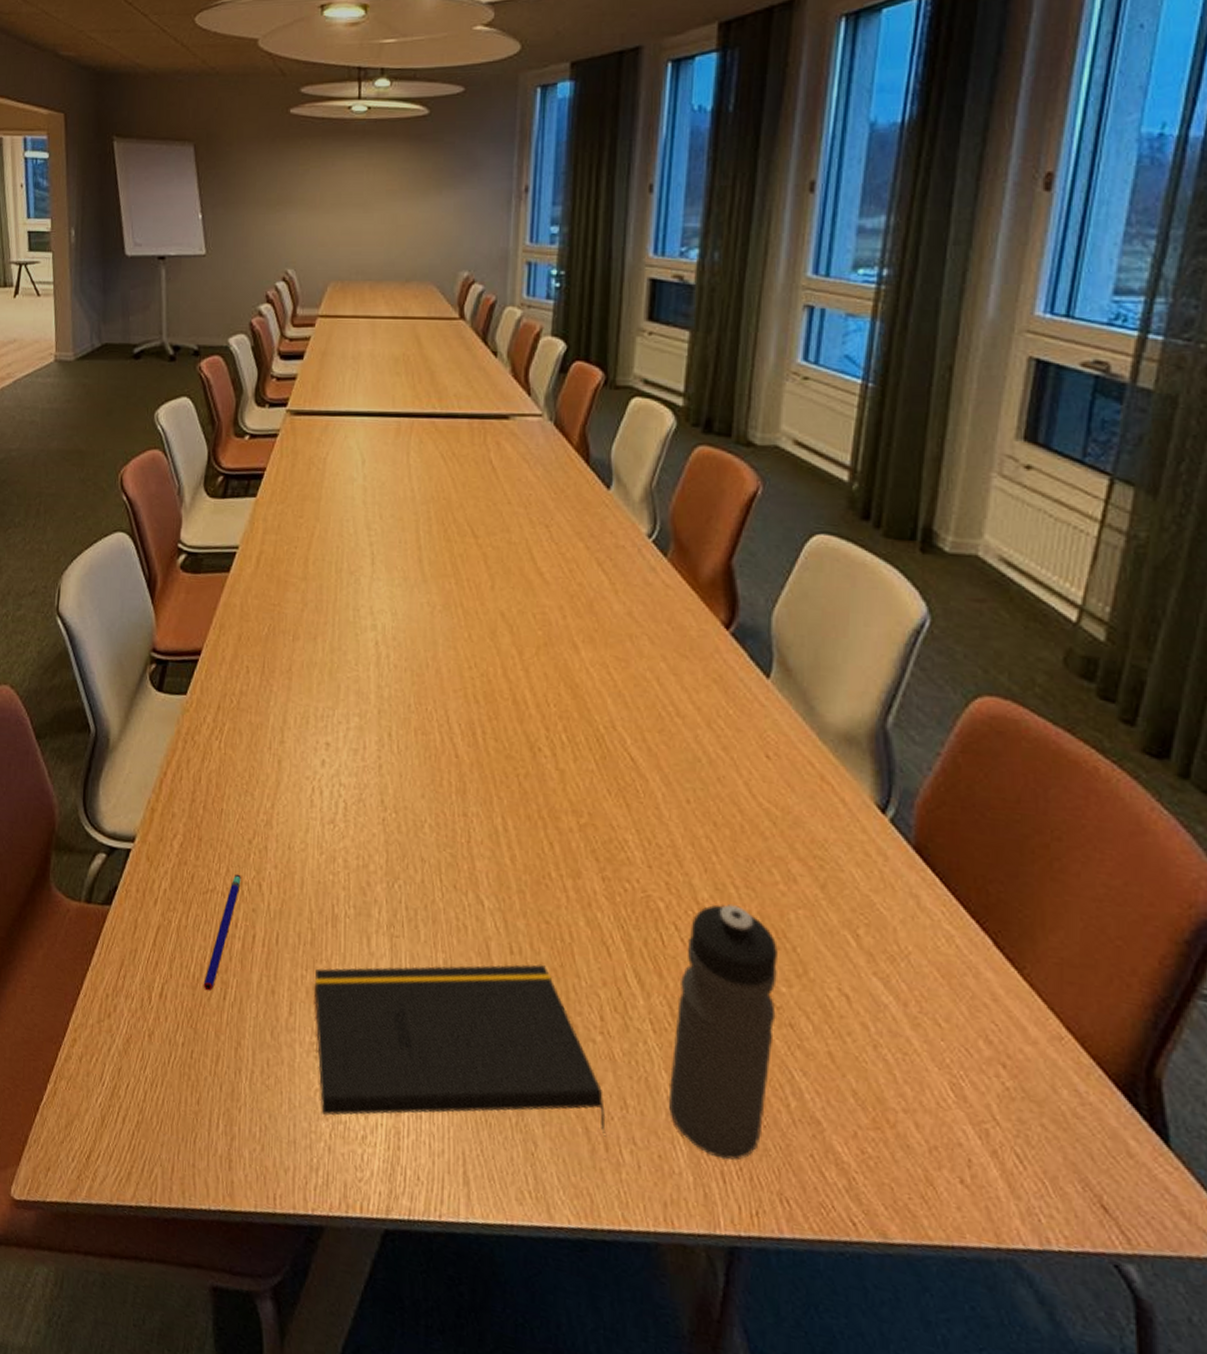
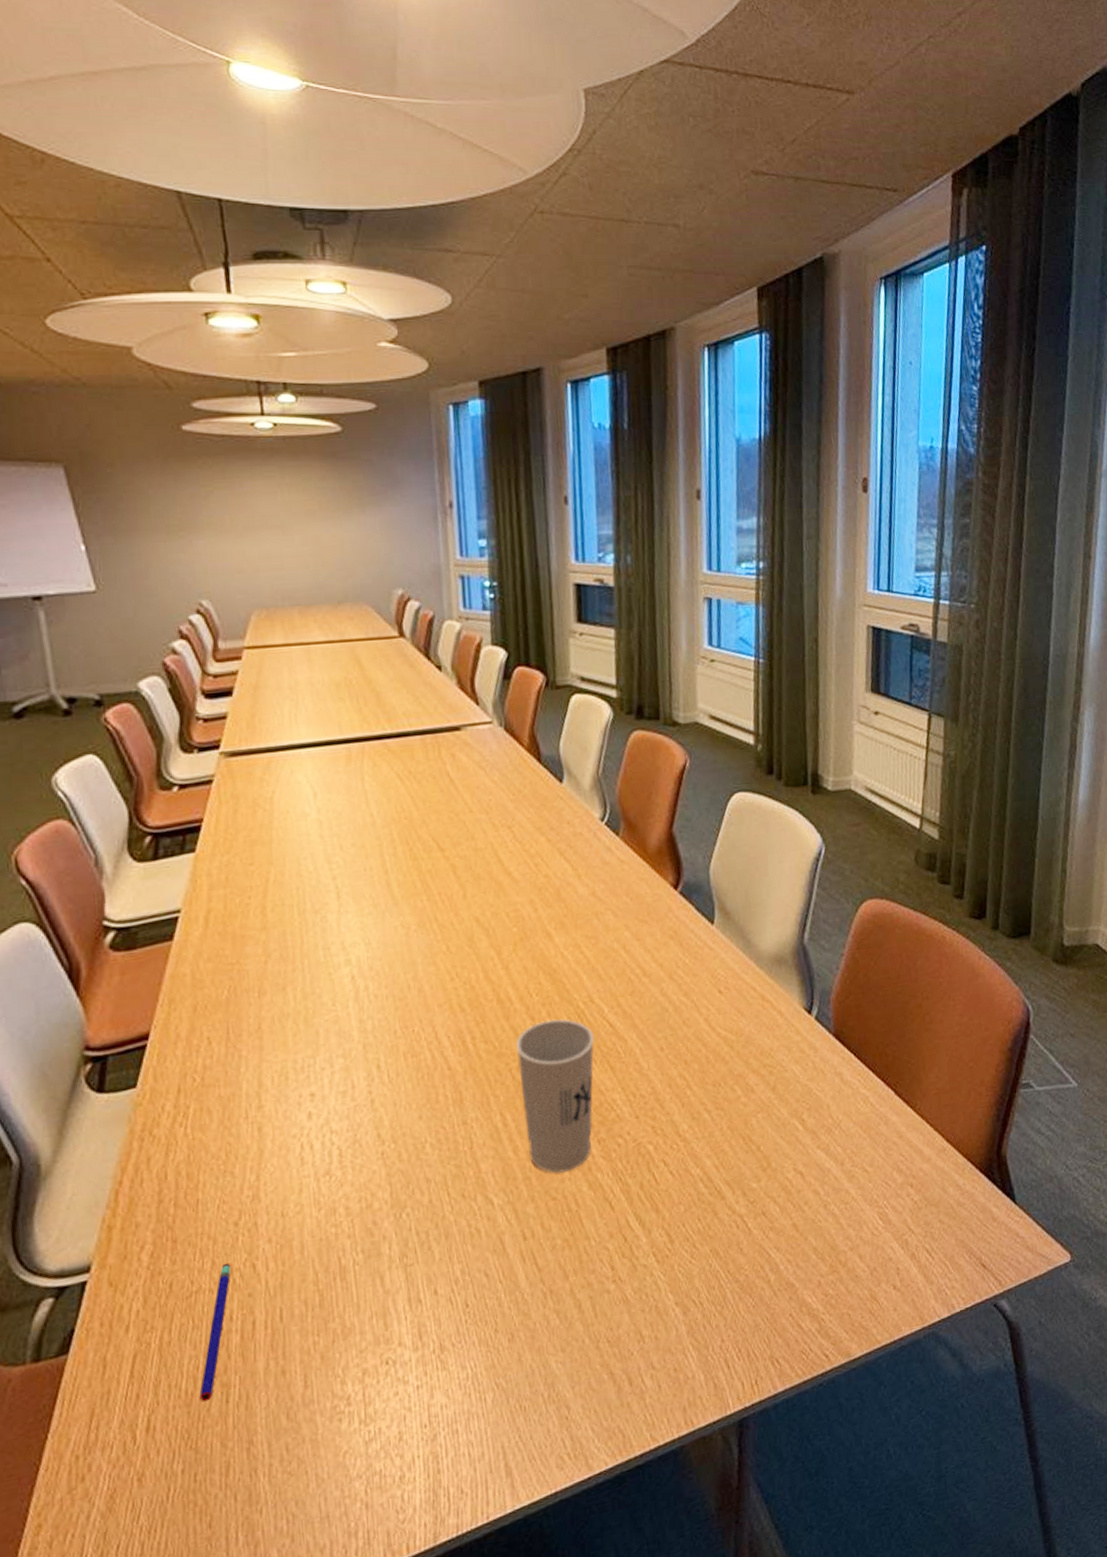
notepad: present [314,964,607,1137] -> none [328,1239,630,1475]
cup: none [526,734,611,900] -> present [515,1018,594,1173]
water bottle: present [669,904,778,1160] -> none [674,1127,752,1350]

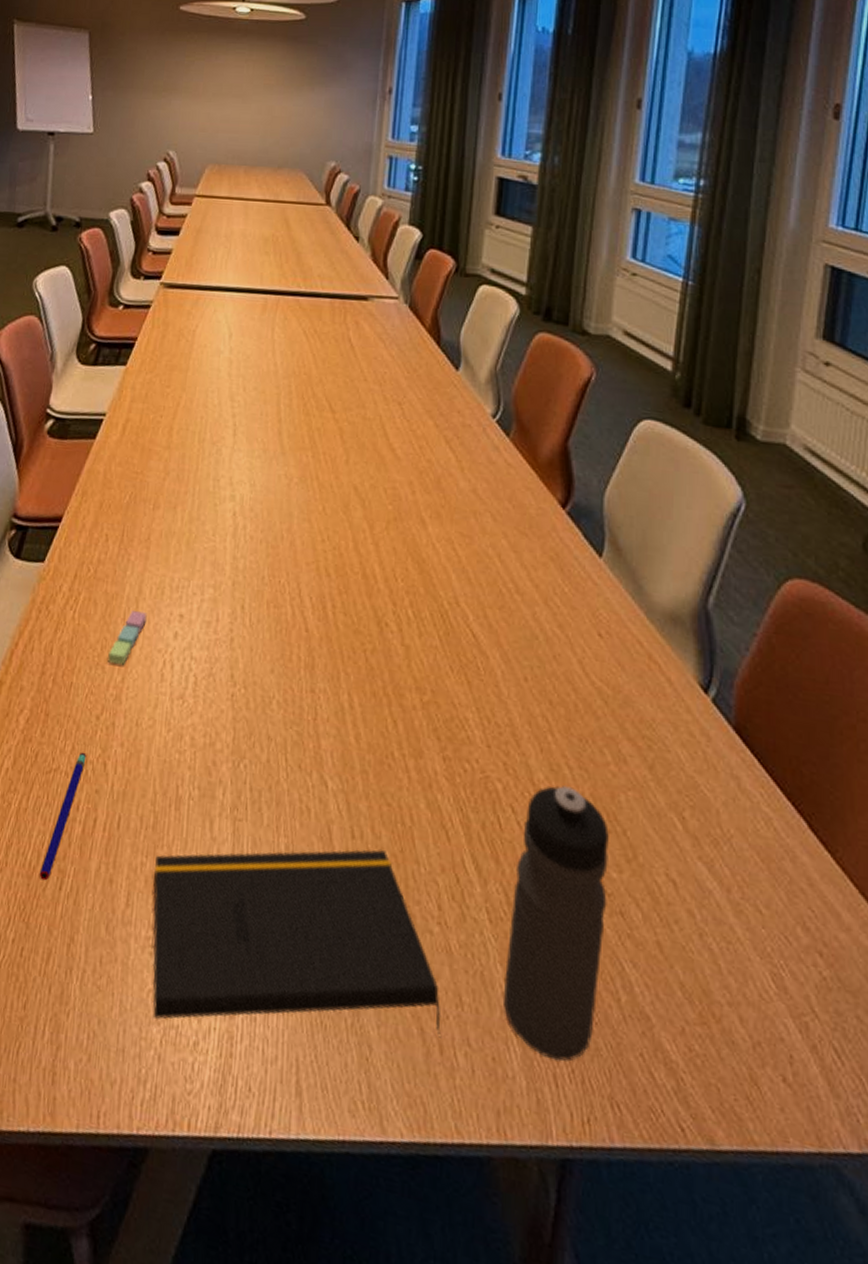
sticky notes: none [234,1102,274,1166] -> present [107,611,147,666]
notepad: none [328,1239,630,1475] -> present [153,850,442,1038]
cup: present [515,1018,594,1173] -> none [369,609,454,780]
water bottle: none [674,1127,752,1350] -> present [504,786,609,1062]

